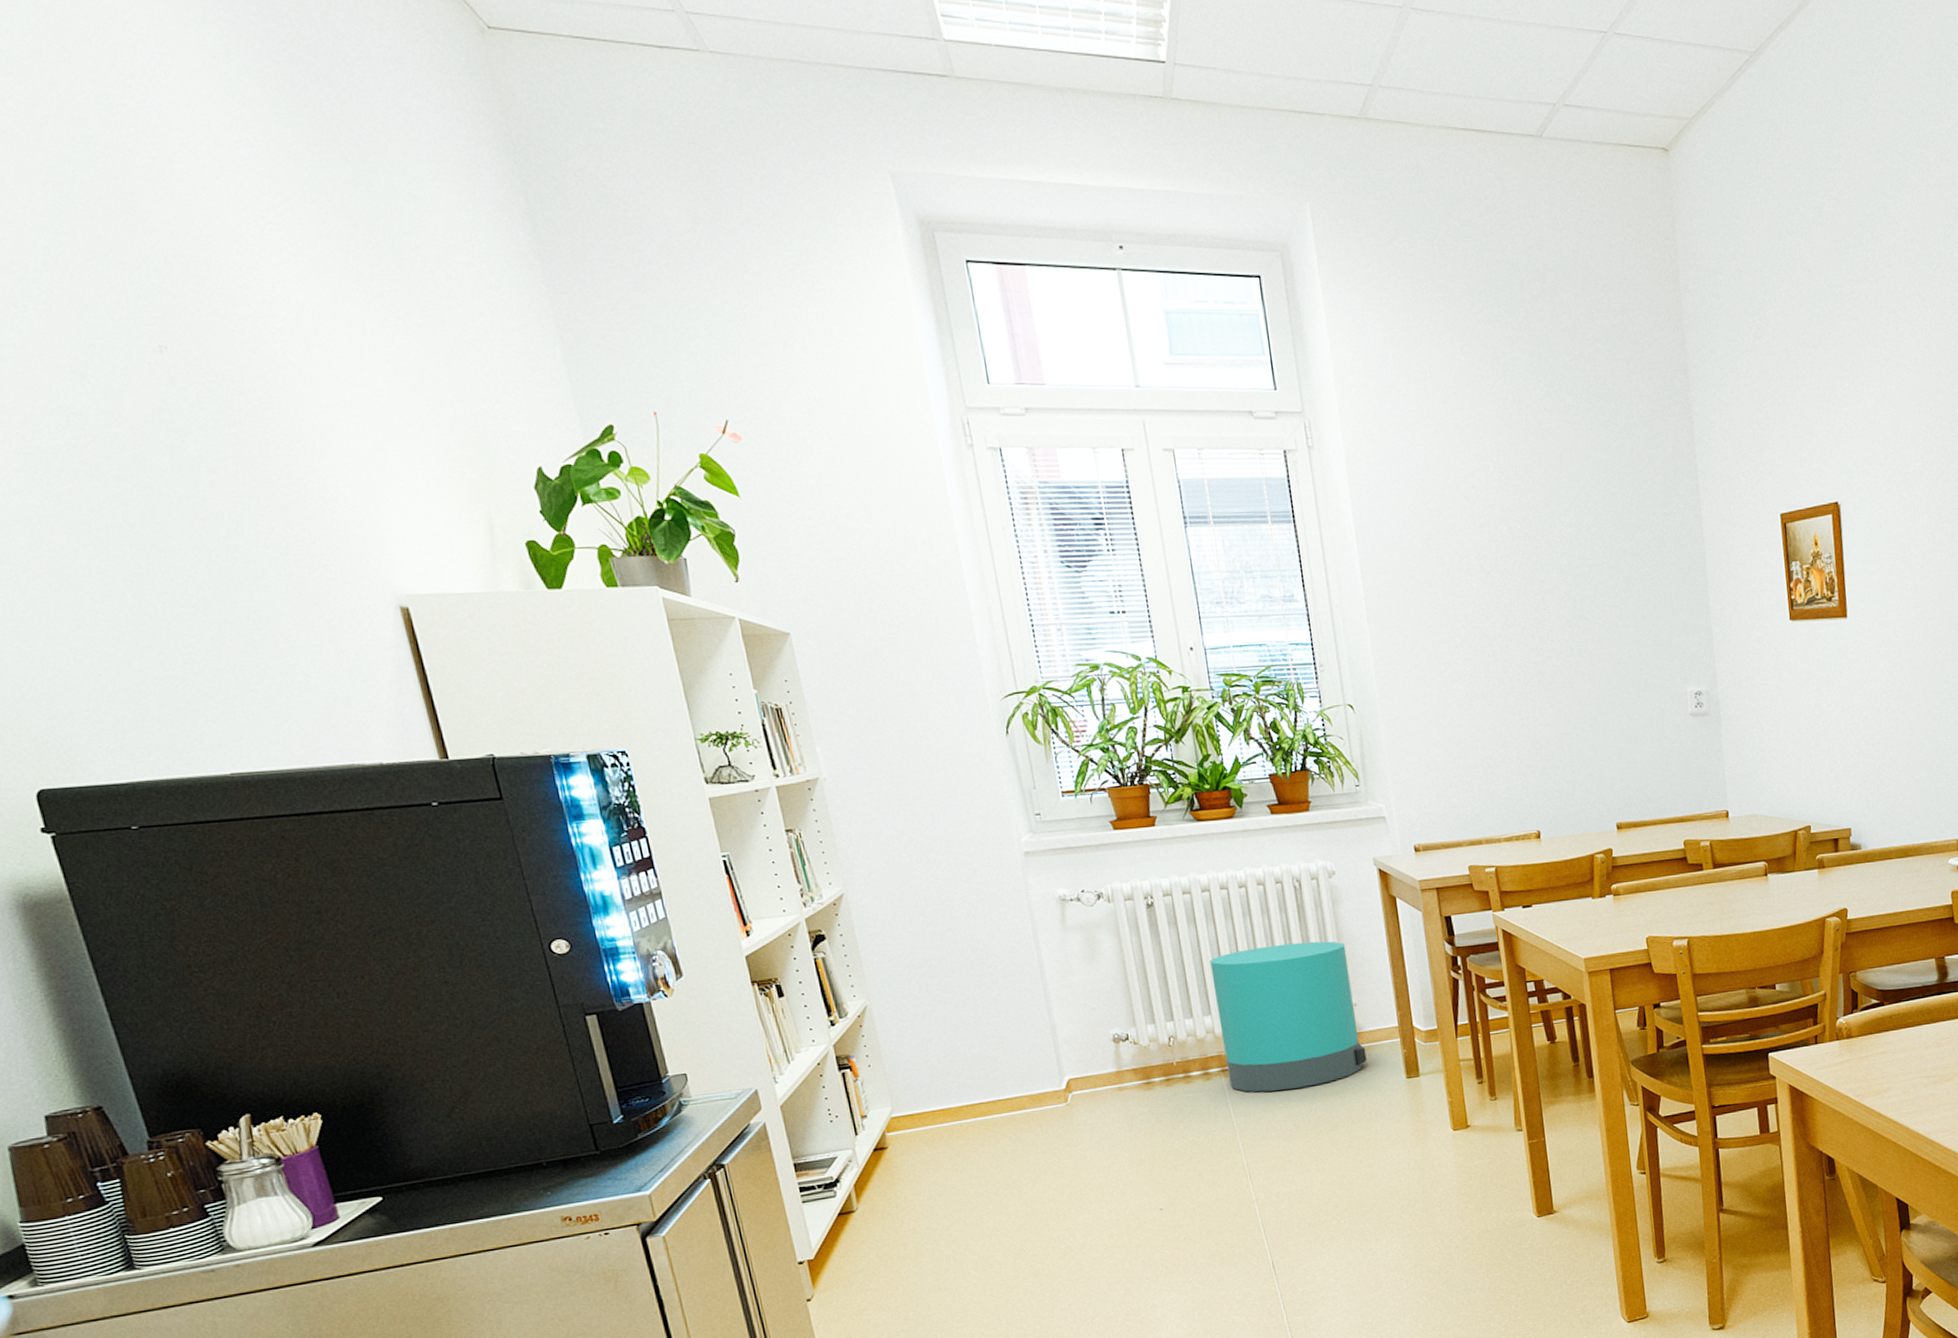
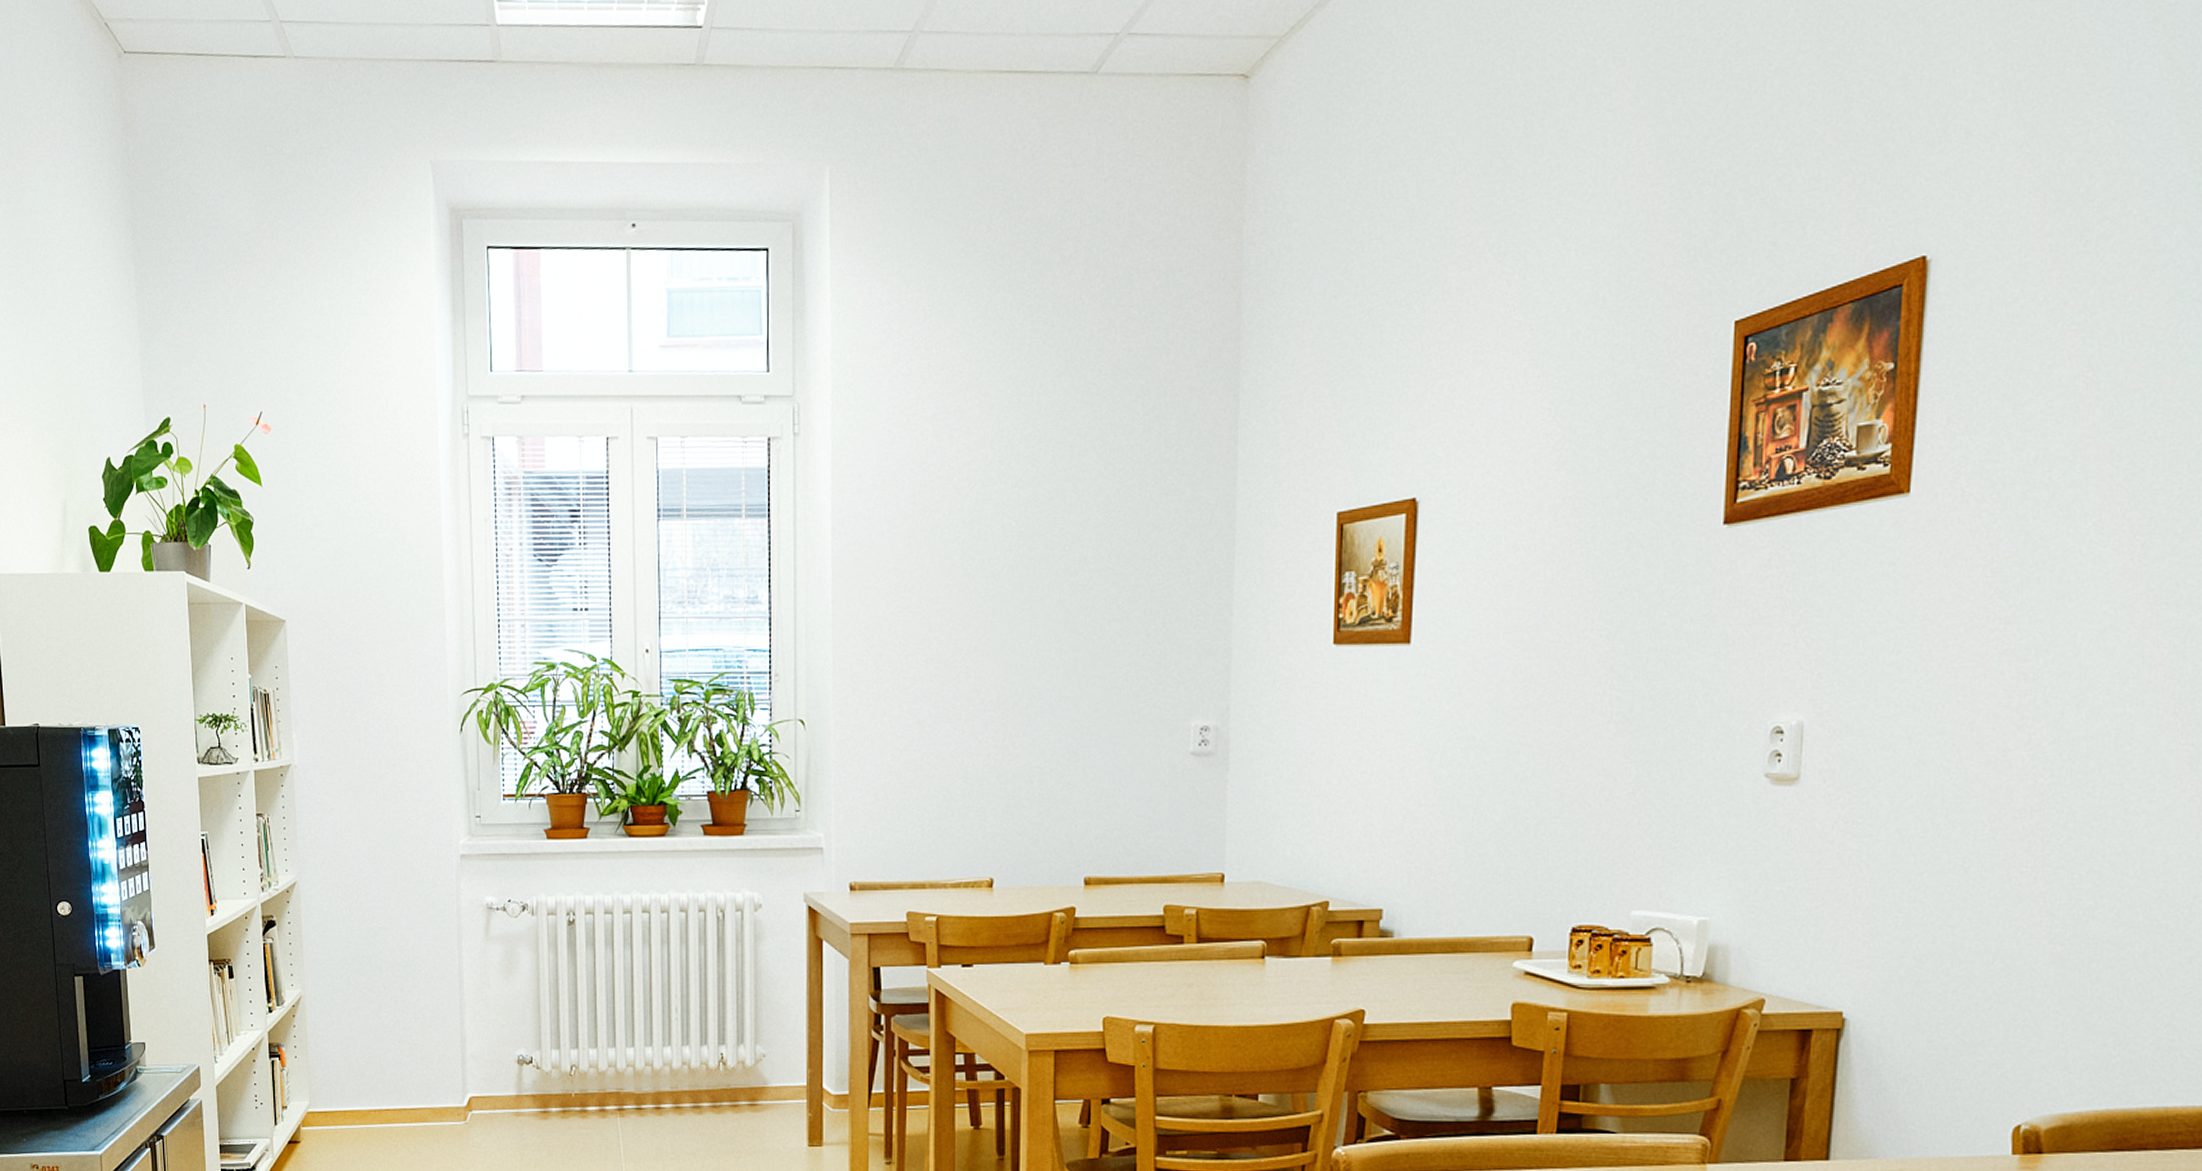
trash can: present [1210,941,1367,1092] -> none [621,979,769,1140]

